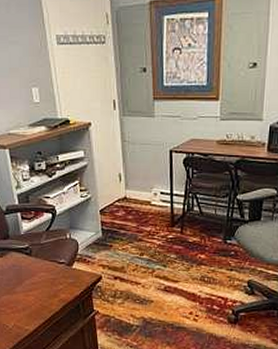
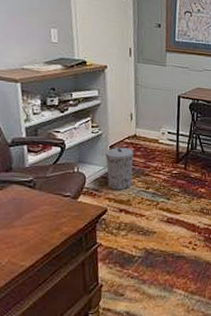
trash can: none [96,211,126,257] -> present [105,147,134,190]

